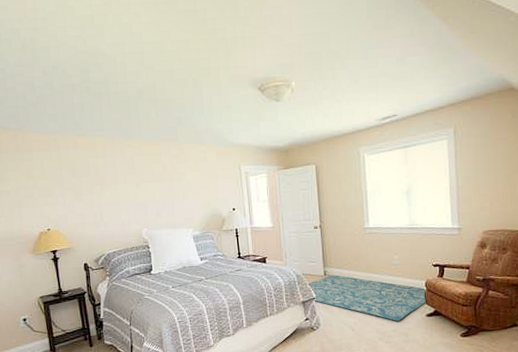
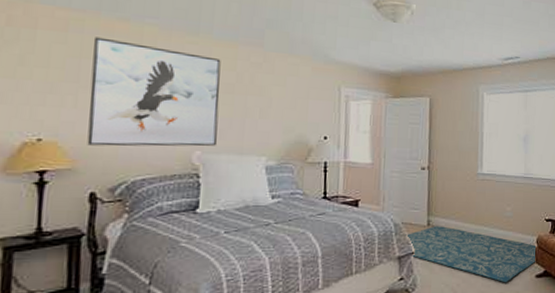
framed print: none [66,151,156,231] -> present [87,37,221,147]

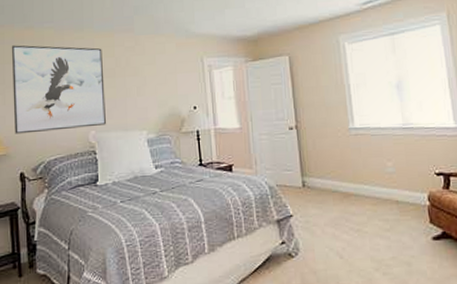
rug: present [405,226,538,283] -> none [281,186,431,247]

